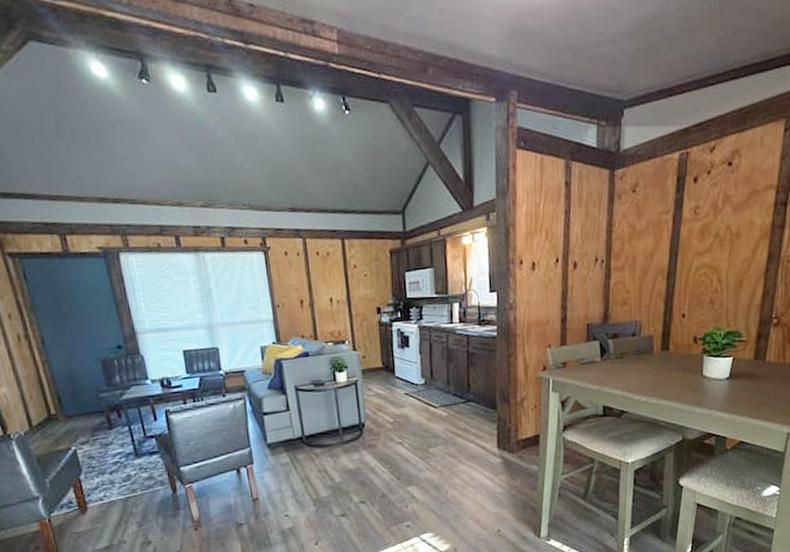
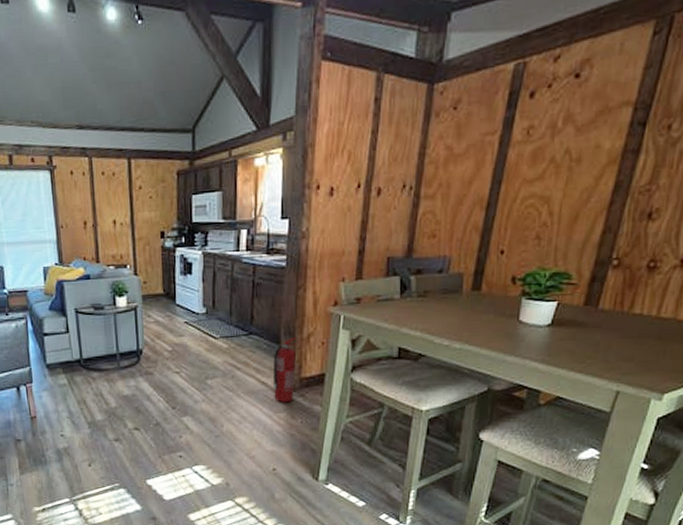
fire extinguisher: none [491,401,512,466] -> present [273,336,297,403]

